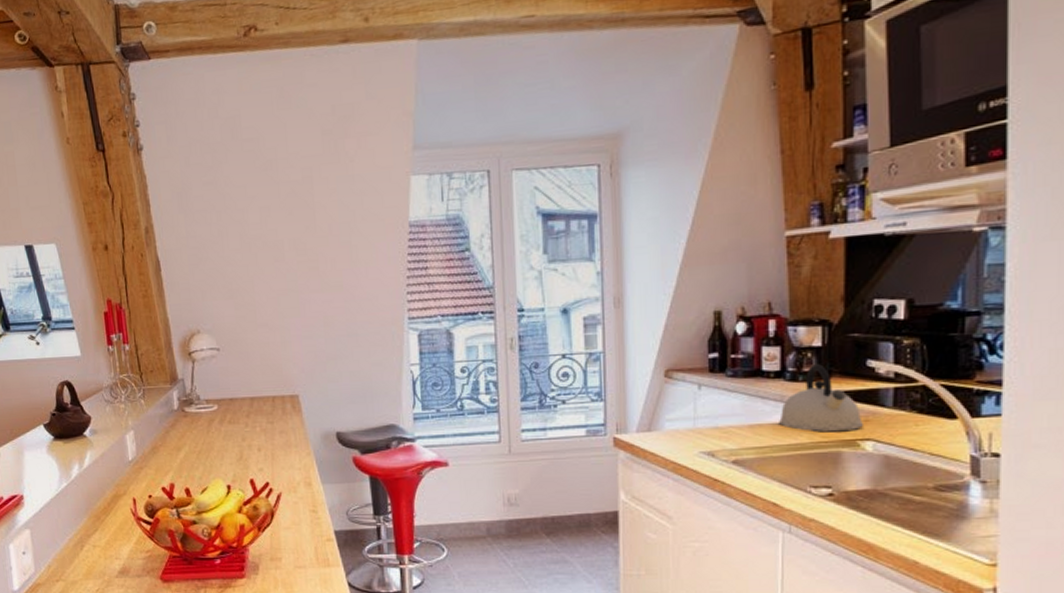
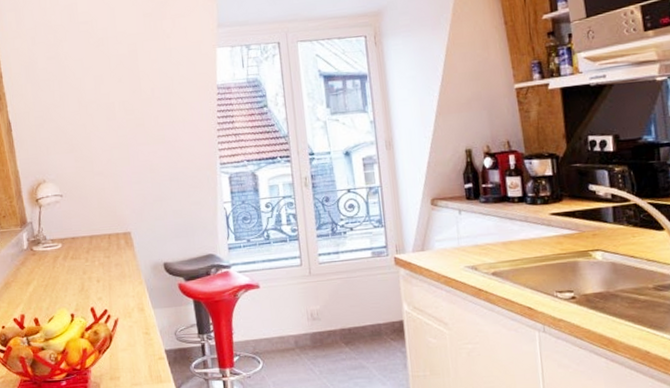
kettle: present [779,364,865,432] -> none [526,190,593,246]

